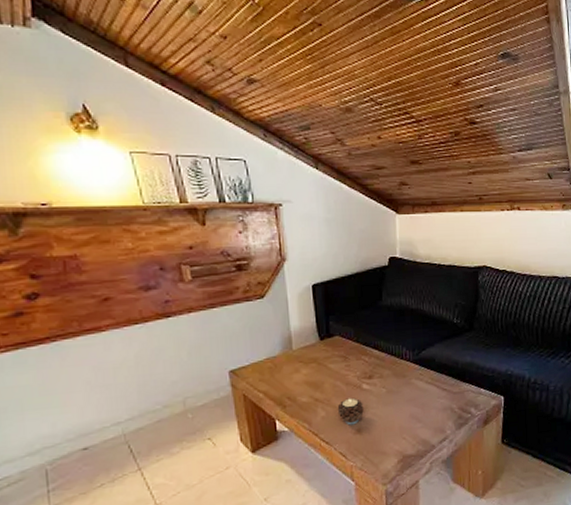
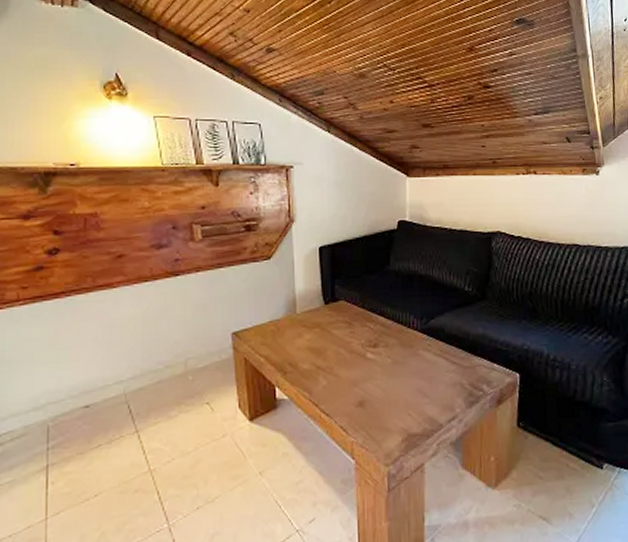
candle: present [337,397,364,426] -> none [339,367,367,397]

